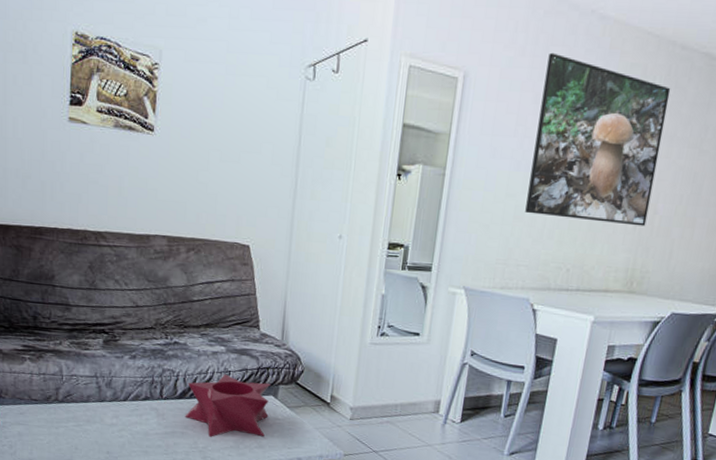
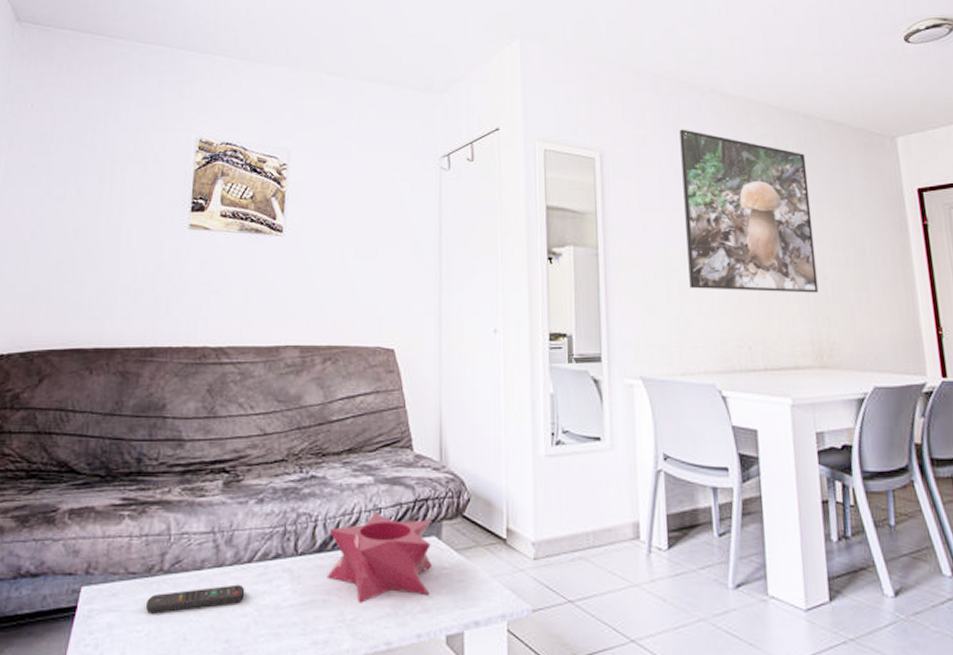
remote control: none [47,415,122,430] -> present [146,584,245,614]

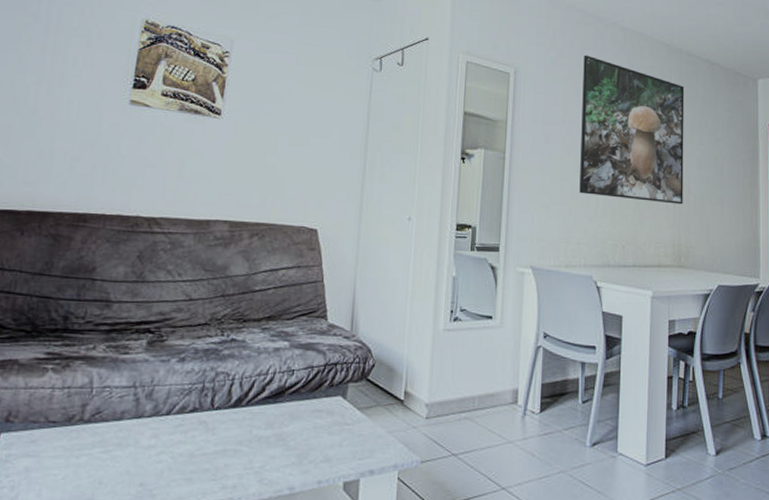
remote control: present [146,584,245,614] -> none [64,434,162,459]
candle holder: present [326,512,432,603] -> none [239,373,339,453]

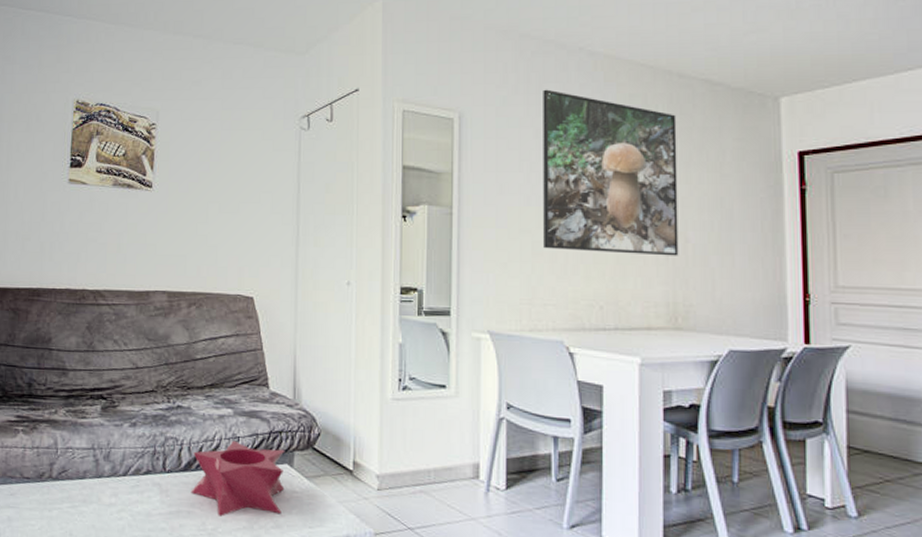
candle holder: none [239,373,339,453] -> present [191,440,285,516]

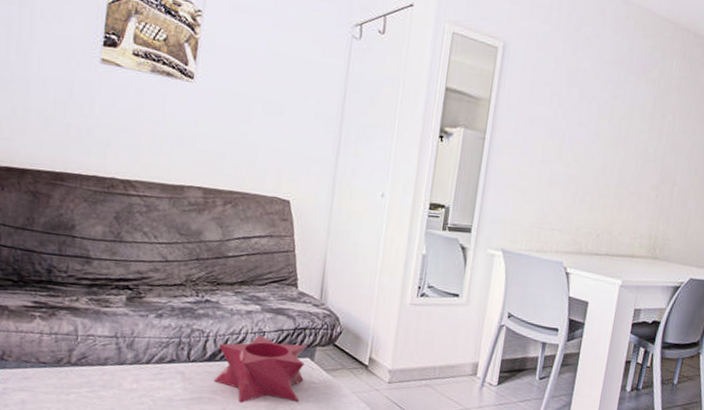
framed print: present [543,89,679,256] -> none [559,30,686,196]

